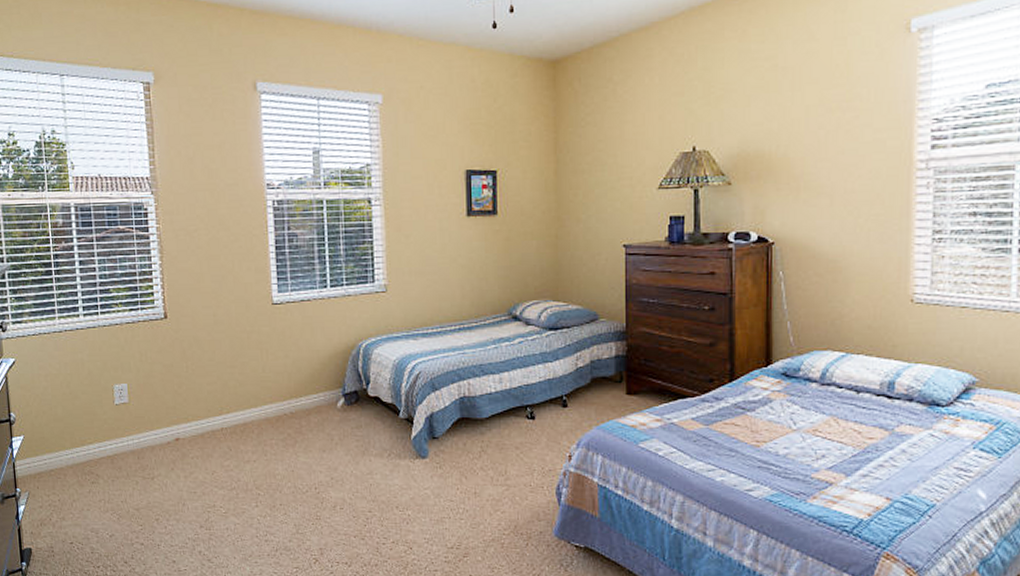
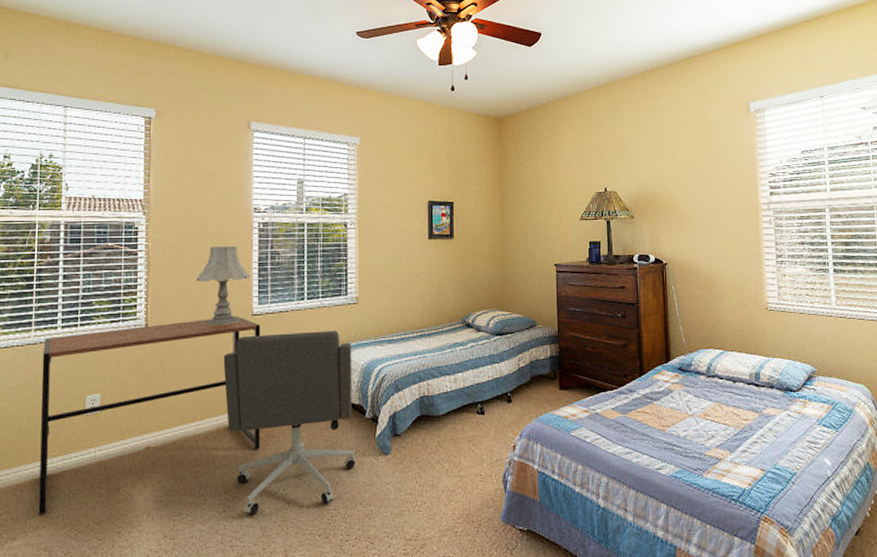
desk: none [68,305,290,498] -> present [38,316,261,514]
table lamp: none [211,228,268,315] -> present [196,246,251,326]
office chair: none [245,322,391,512] -> present [223,330,356,516]

